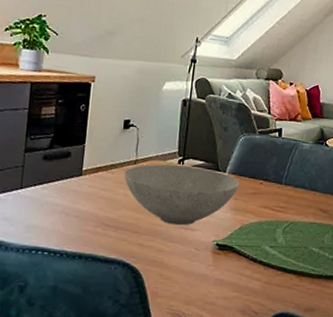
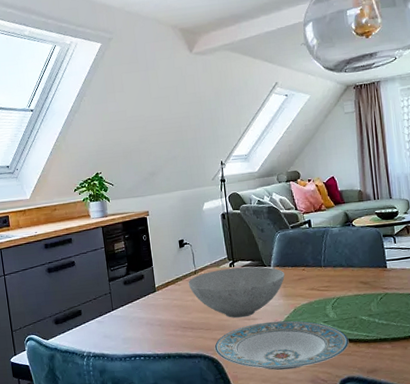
plate: none [138,235,293,295] -> present [214,320,349,371]

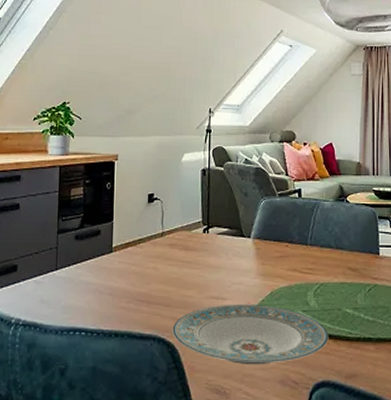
bowl: present [188,266,285,318] -> none [152,235,265,296]

